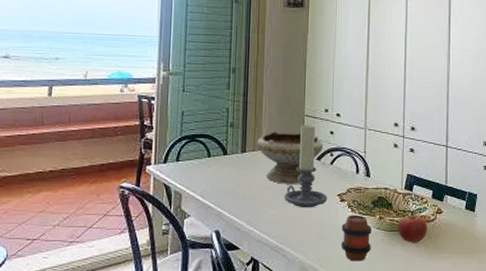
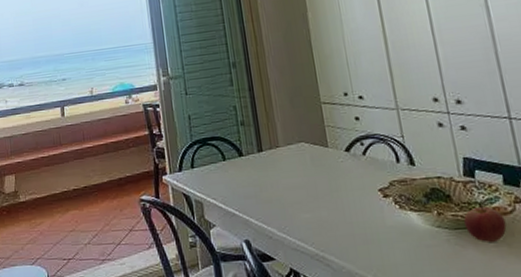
bowl: present [256,130,322,184] -> none [272,122,350,183]
candle holder: present [284,124,327,208] -> none [314,112,367,209]
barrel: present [341,214,372,262] -> none [391,211,435,269]

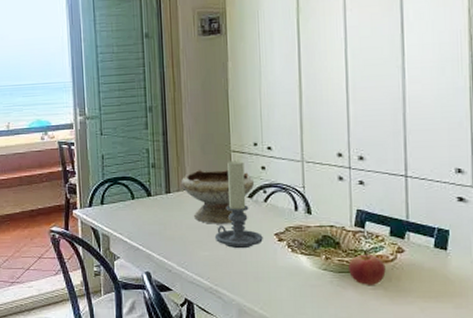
bowl: none [272,122,350,183] -> present [180,169,254,224]
candle holder: none [314,112,367,209] -> present [214,160,263,249]

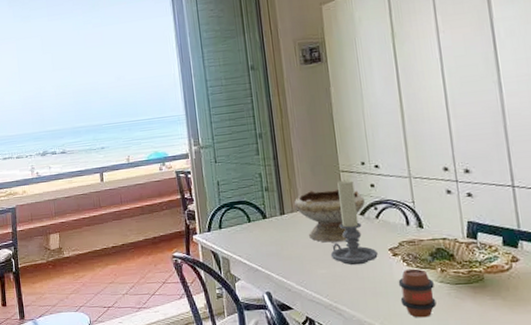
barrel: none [281,255,318,305] -> present [398,268,437,318]
apple: present [349,252,386,287] -> none [464,263,503,297]

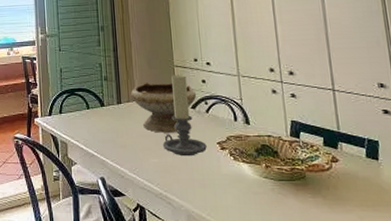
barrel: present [398,268,437,318] -> none [225,163,261,212]

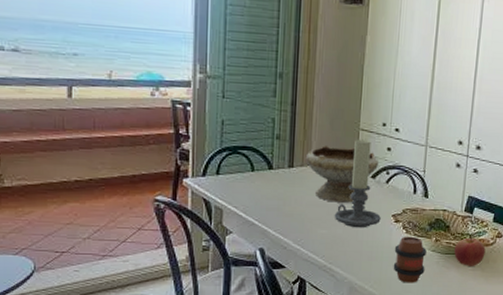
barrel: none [225,163,261,212] -> present [393,236,427,283]
apple: none [287,161,323,195] -> present [454,236,486,267]

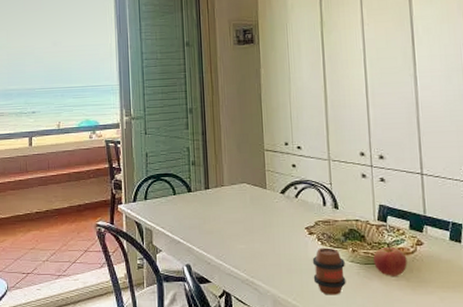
bowl: present [305,144,378,203] -> none [218,166,286,219]
candle holder: present [334,139,381,228] -> none [250,159,295,242]

